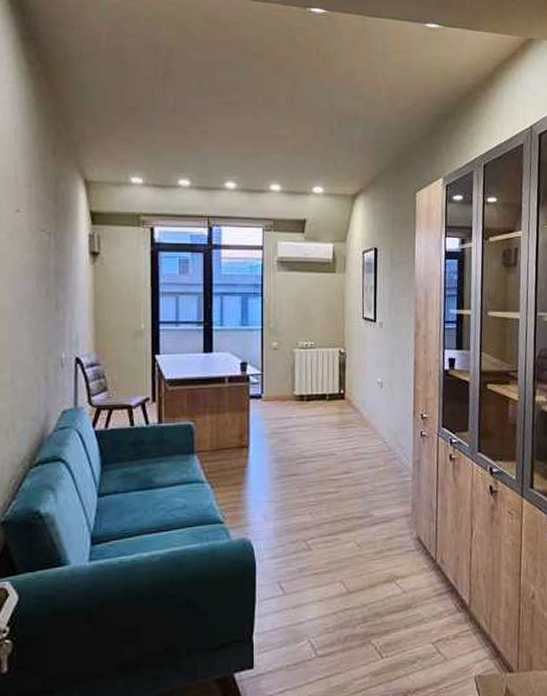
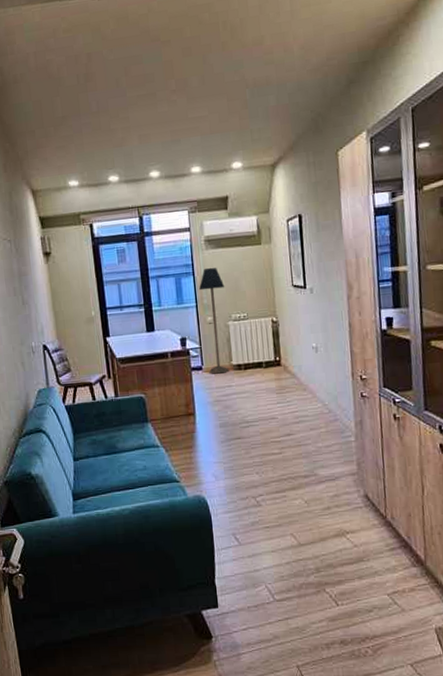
floor lamp: none [267,290,295,404] -> present [199,267,230,374]

